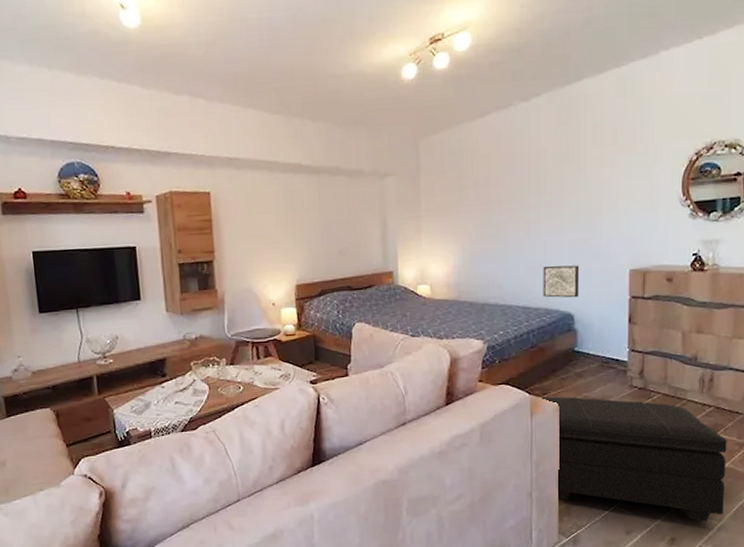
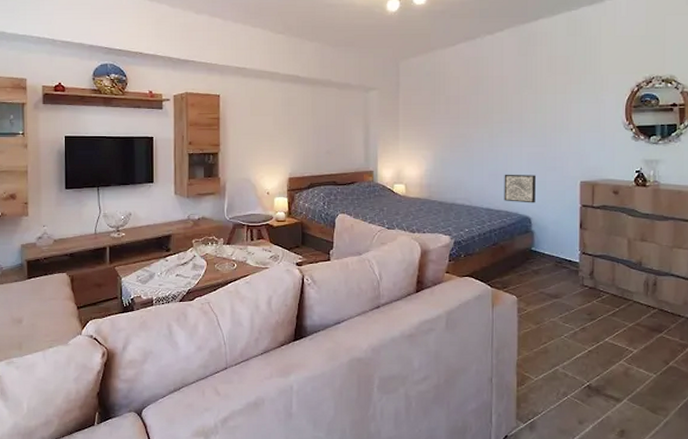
footstool: present [539,396,727,521] -> none [500,290,671,416]

